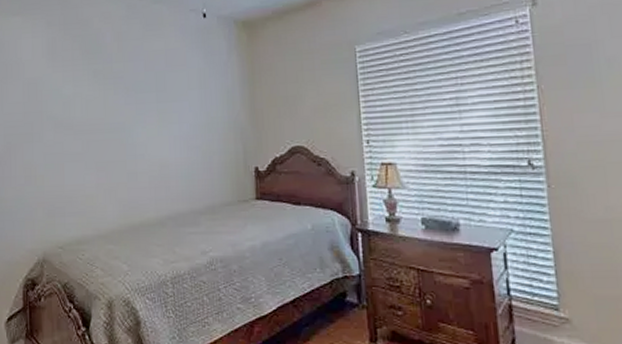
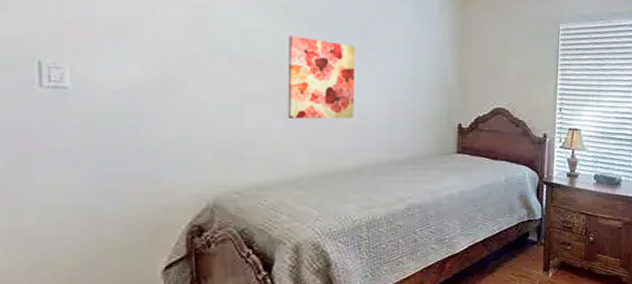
wall art: none [98,96,155,173] -> present [287,35,356,119]

